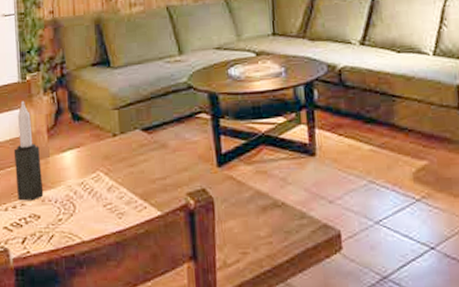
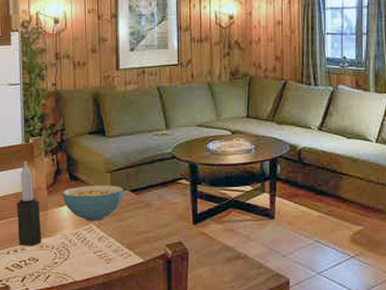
cereal bowl: none [64,124,134,168] -> present [62,185,124,221]

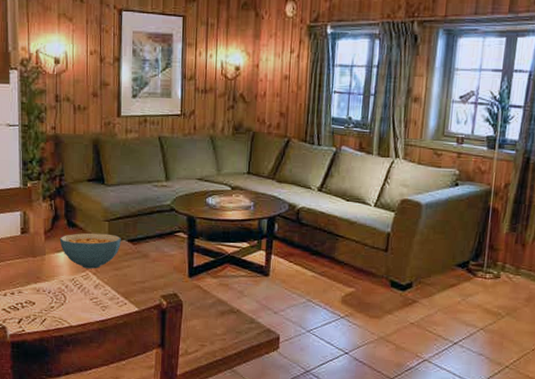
candle: present [16,161,42,246] -> none [13,204,39,290]

